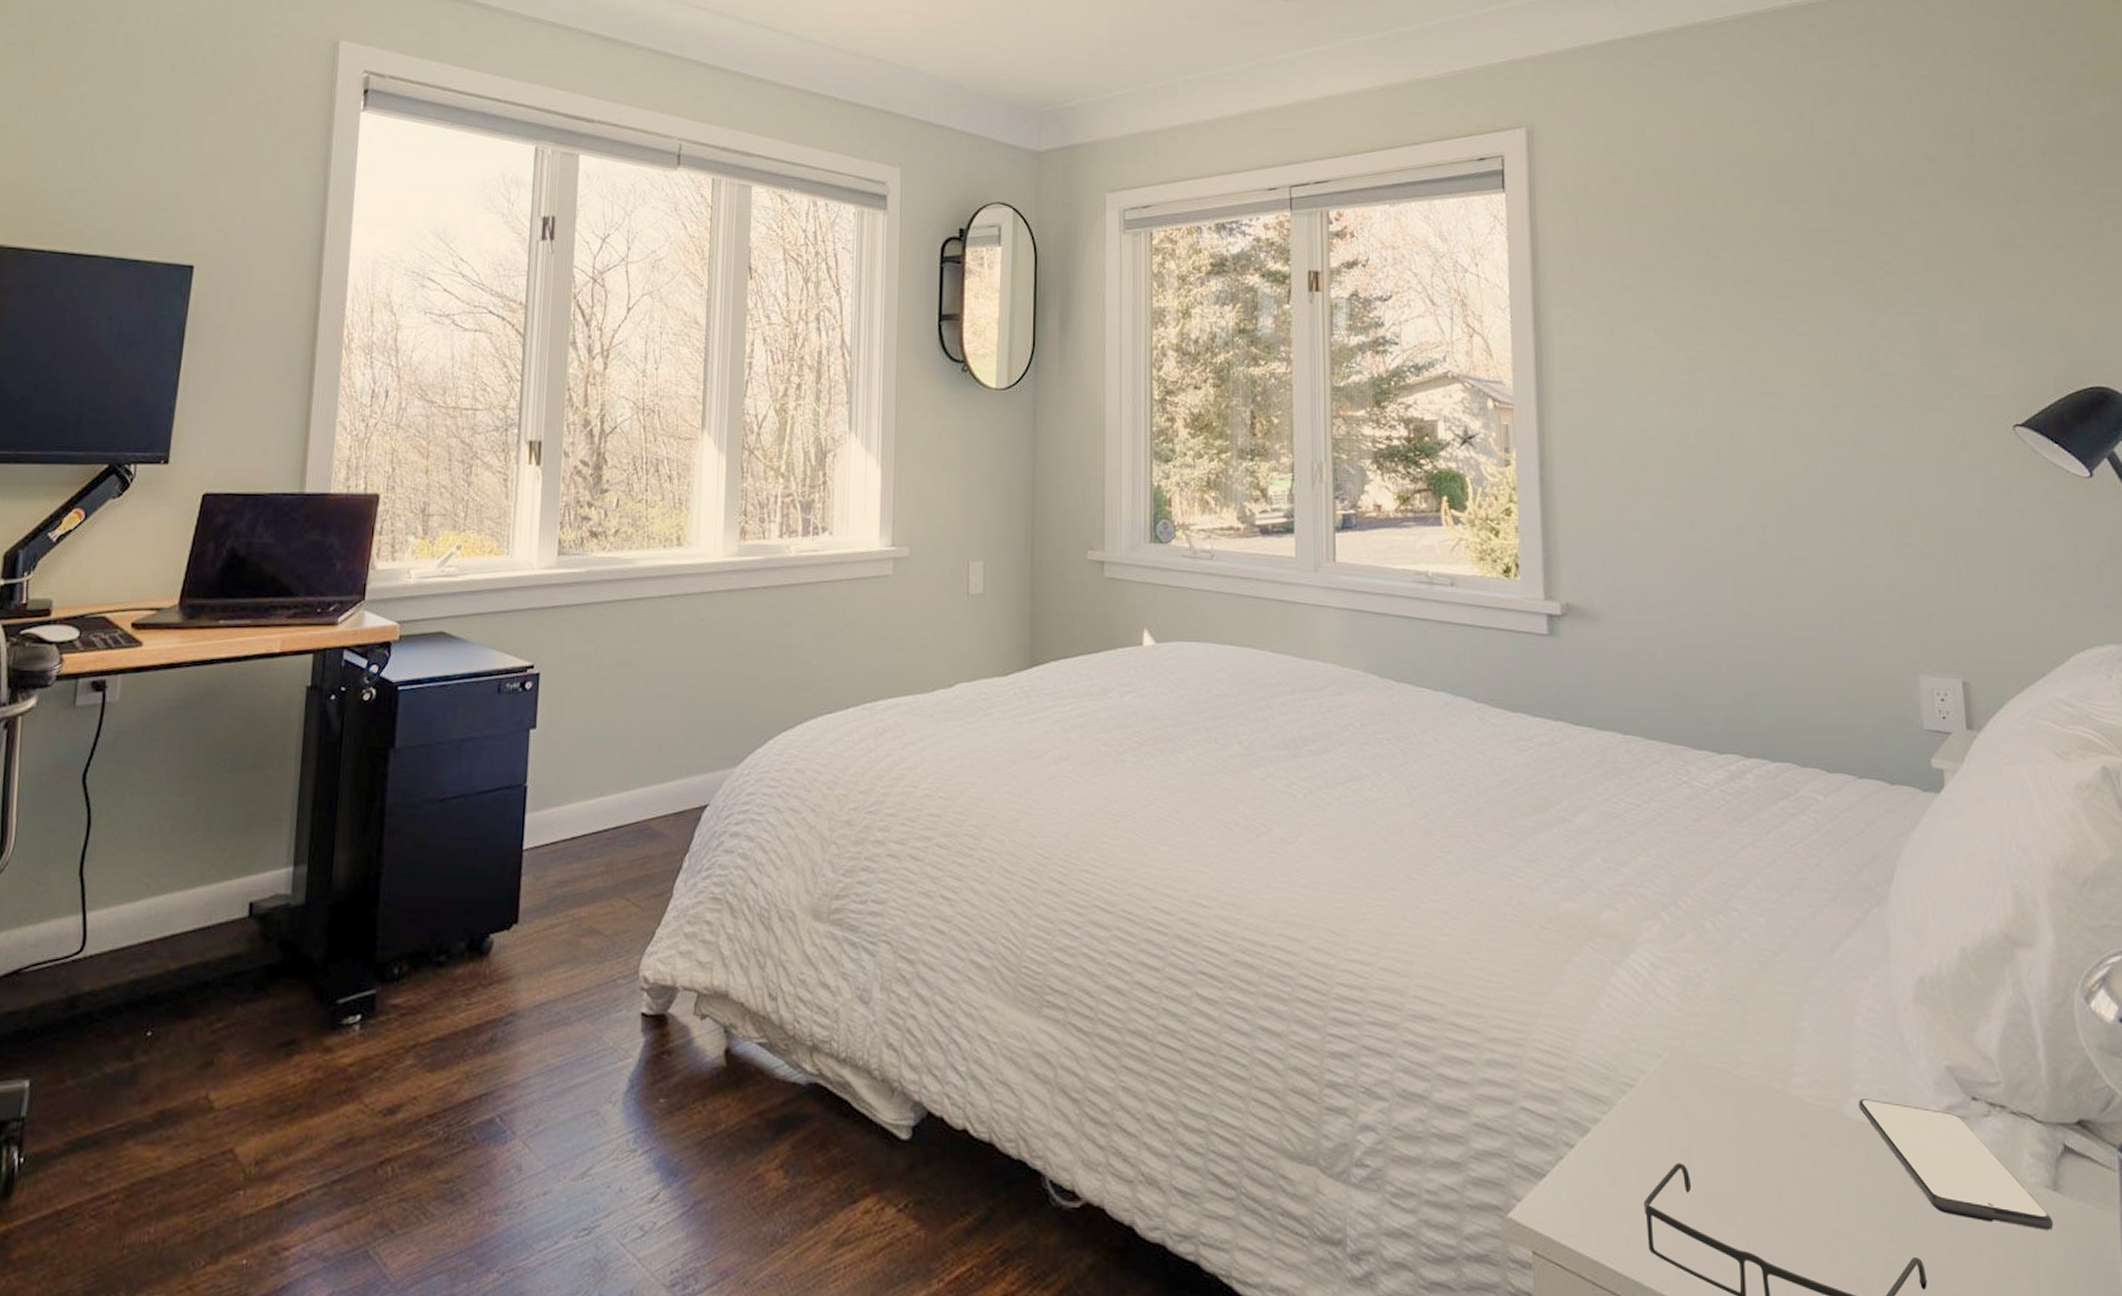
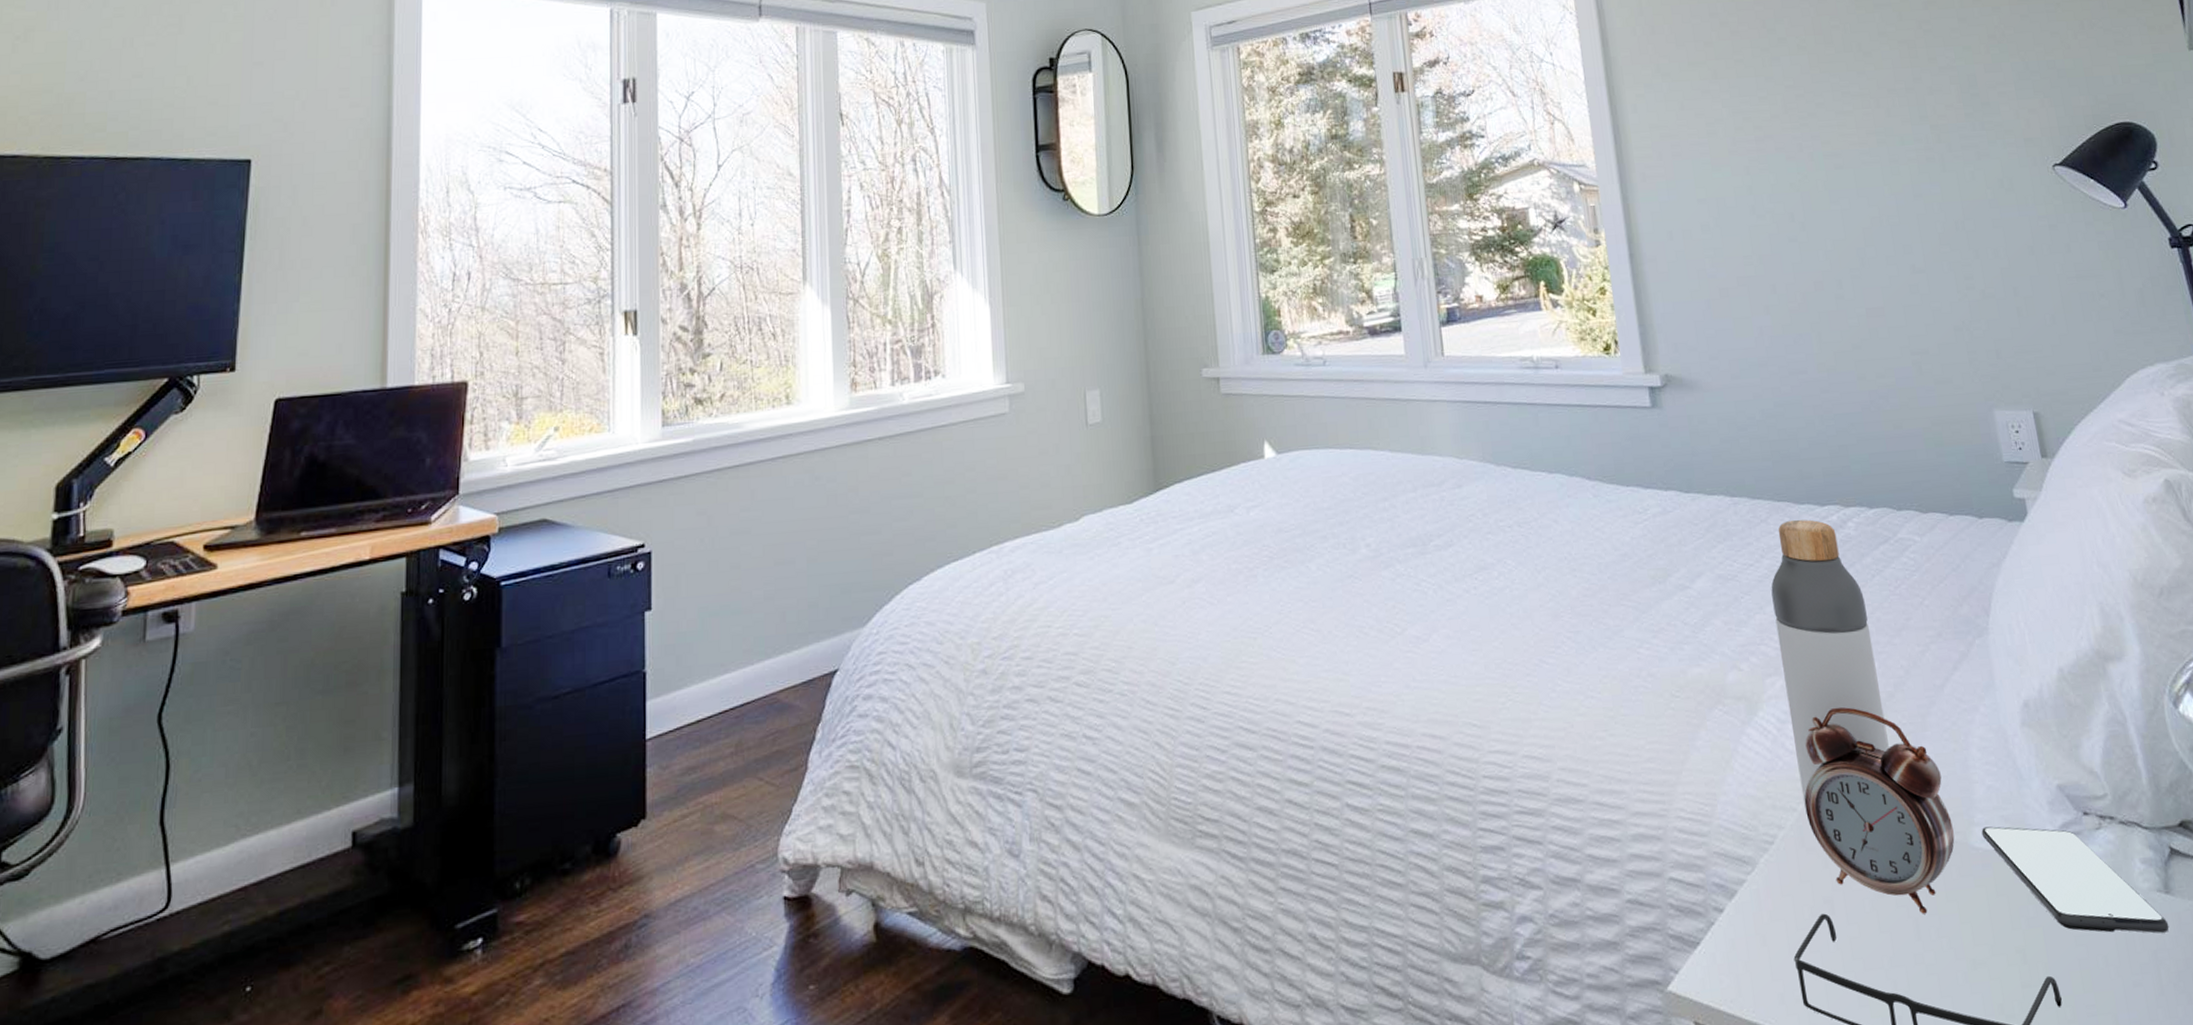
bottle: none [1657,764,1767,1056] -> present [1771,519,1889,809]
alarm clock: none [1671,959,1828,1177] -> present [1804,706,1955,914]

